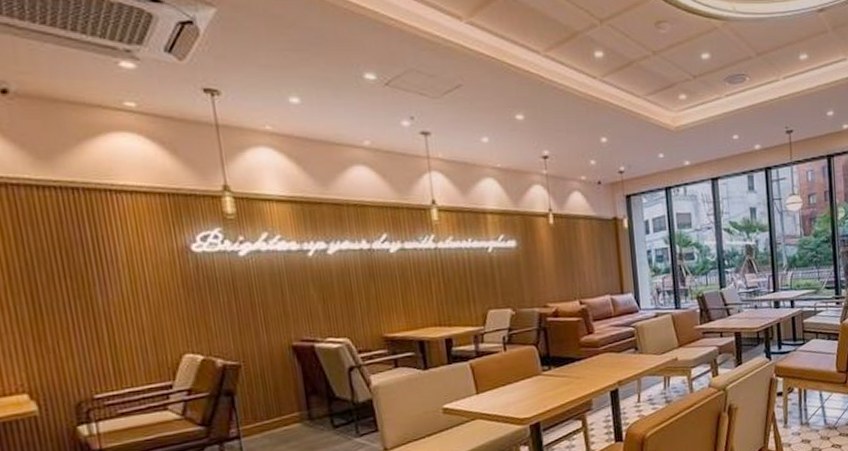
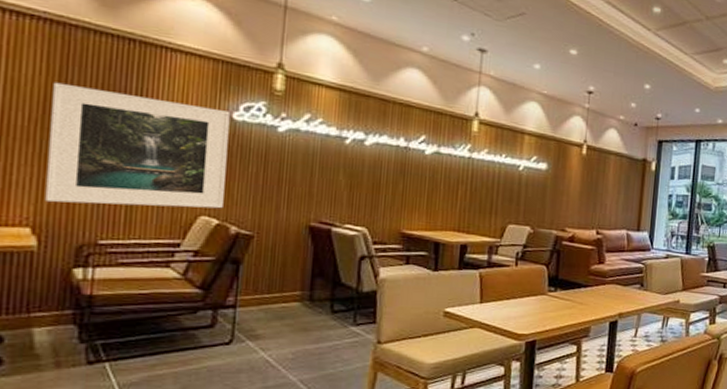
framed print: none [11,243,204,365] -> present [44,82,231,209]

